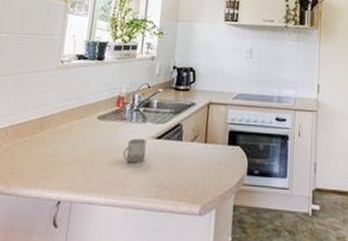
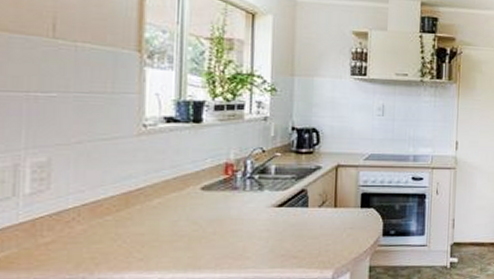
cup: present [123,138,146,163] -> none [238,208,265,235]

